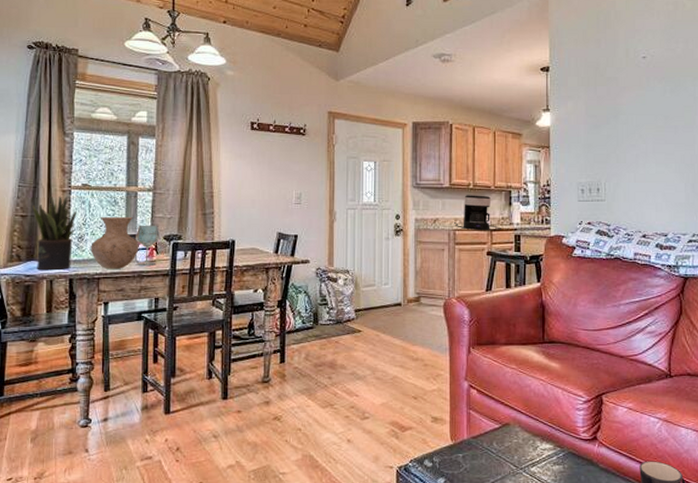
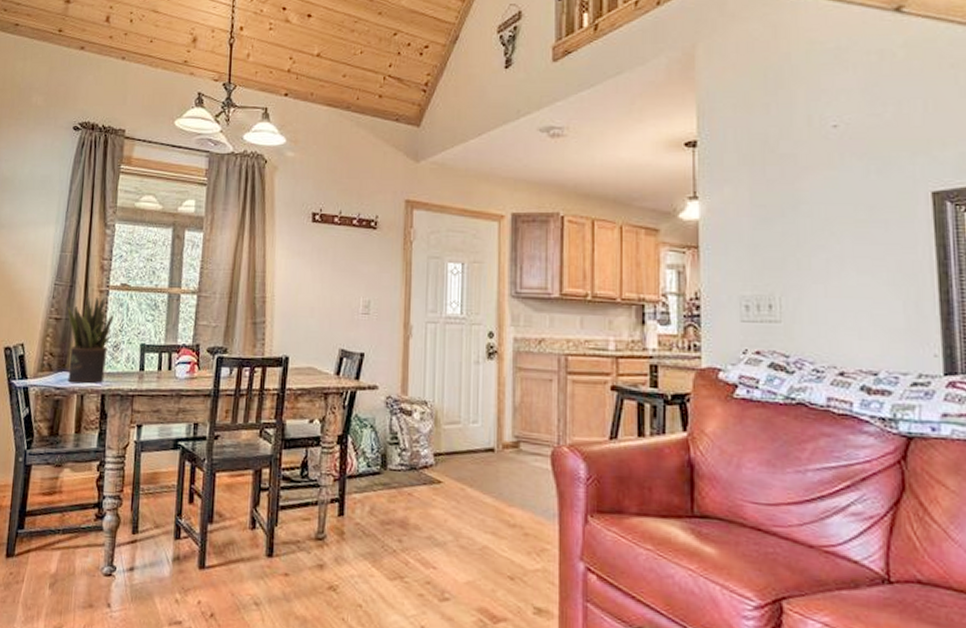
vase: present [90,216,139,270] -> none [126,322,180,387]
wine glass: present [136,225,161,266] -> none [175,333,204,383]
coffee maker: present [454,195,501,231] -> none [566,308,631,359]

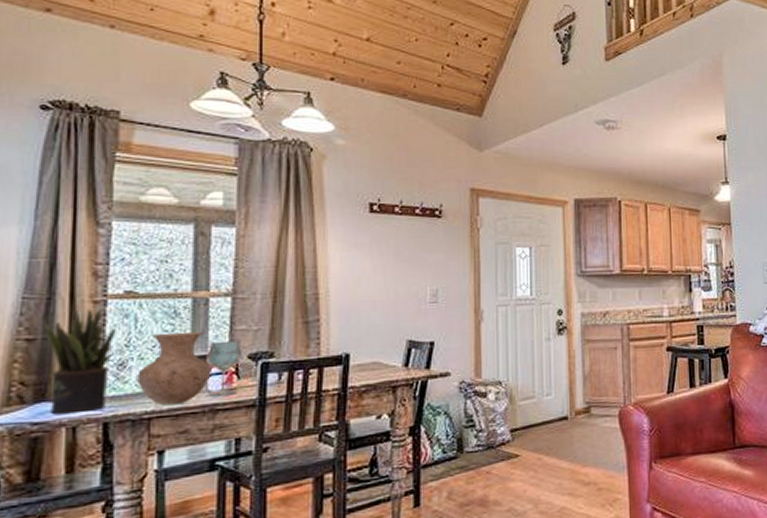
vase: none [126,322,180,387] -> present [137,331,212,406]
wine glass: none [175,333,204,383] -> present [206,340,244,397]

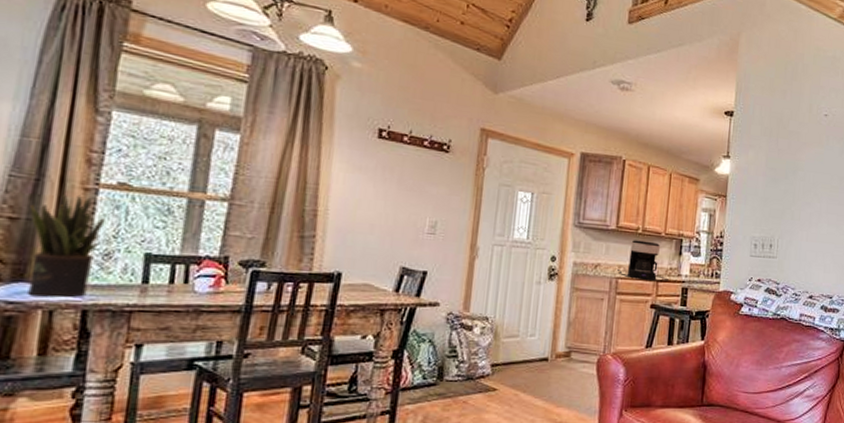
vase: present [137,331,212,406] -> none [121,229,201,302]
wine glass: present [206,340,244,397] -> none [193,244,235,299]
coffee maker: none [627,281,682,323] -> present [617,240,668,282]

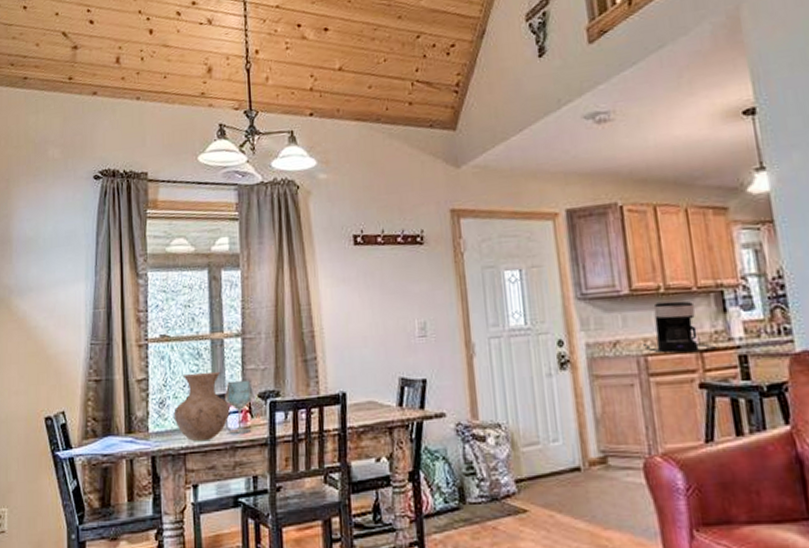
potted plant: present [28,195,106,298] -> none [107,351,156,448]
vase: none [121,229,201,302] -> present [173,371,230,442]
wine glass: none [193,244,235,299] -> present [225,379,255,434]

